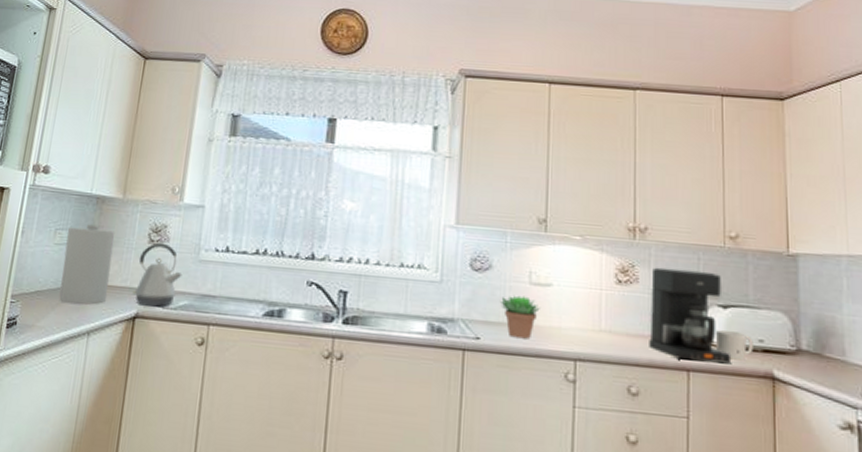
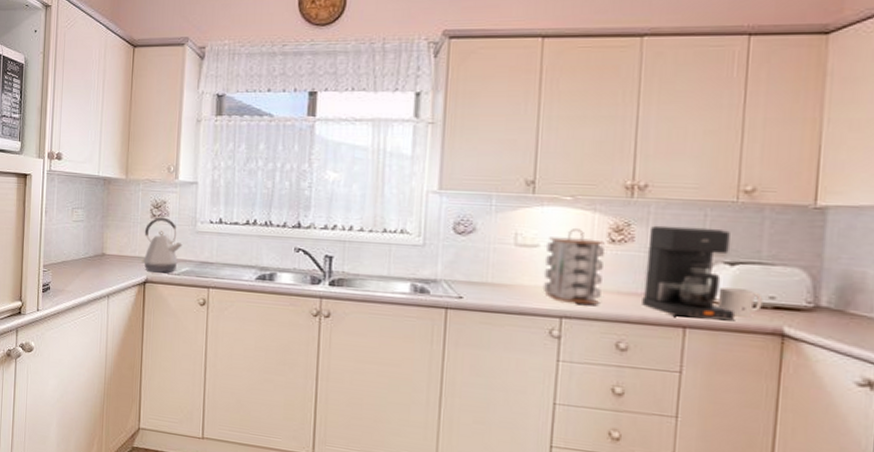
paper towel holder: present [59,224,116,305] -> none [81,203,122,272]
succulent plant: present [499,295,540,339] -> none [483,256,525,298]
spice rack: none [557,268,612,347] -> present [542,229,605,305]

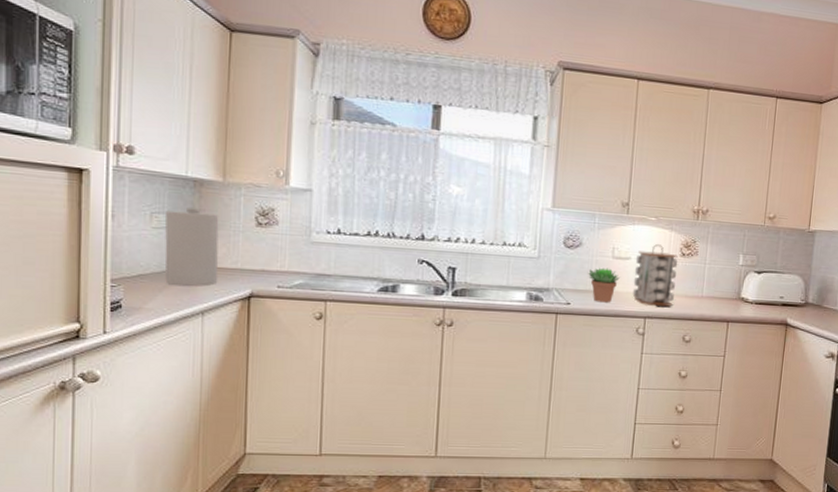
paper towel holder: none [81,203,122,272] -> present [164,208,219,287]
kettle: present [141,217,183,274] -> none [245,225,295,287]
succulent plant: none [483,256,525,298] -> present [587,267,620,303]
coffee maker: present [642,225,736,321] -> none [701,242,760,316]
mug: present [717,286,763,319] -> none [749,289,776,314]

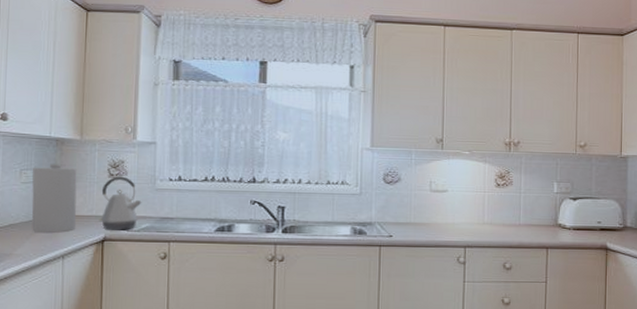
kettle: none [245,225,295,287] -> present [99,176,142,231]
succulent plant: present [587,267,620,303] -> none [407,201,438,234]
spice rack: present [632,244,678,307] -> none [451,176,493,235]

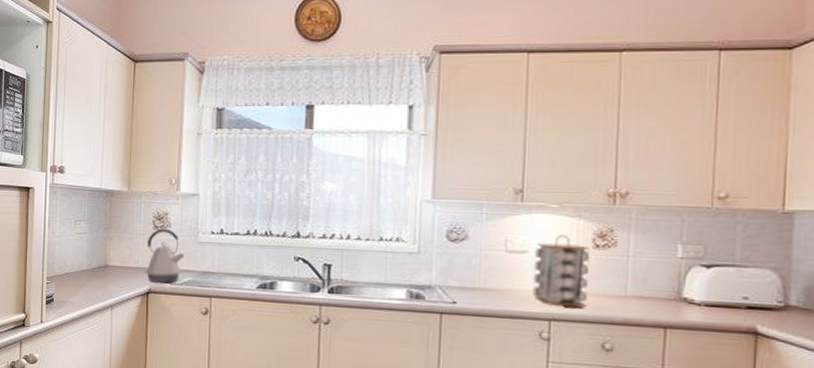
paper towel holder: present [31,164,77,234] -> none [84,215,125,283]
spice rack: none [451,176,493,235] -> present [532,235,590,308]

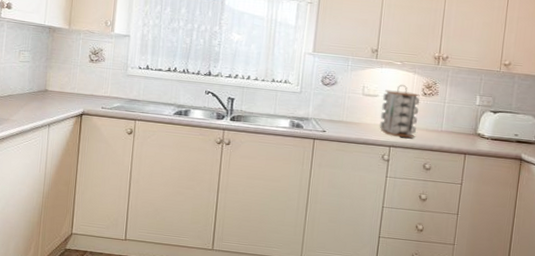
kettle: present [144,228,185,284] -> none [79,62,115,108]

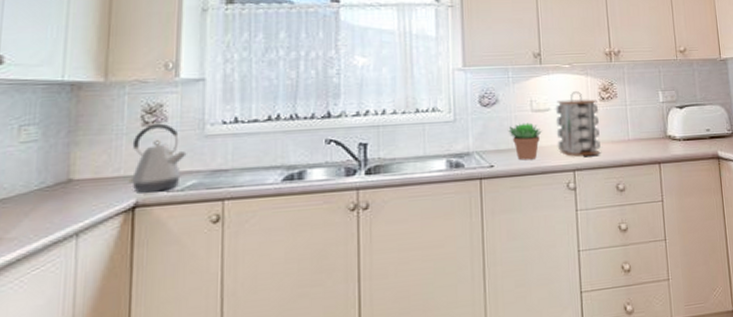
kettle: none [79,62,115,108] -> present [128,123,187,194]
succulent plant: none [341,102,369,132] -> present [507,122,542,161]

